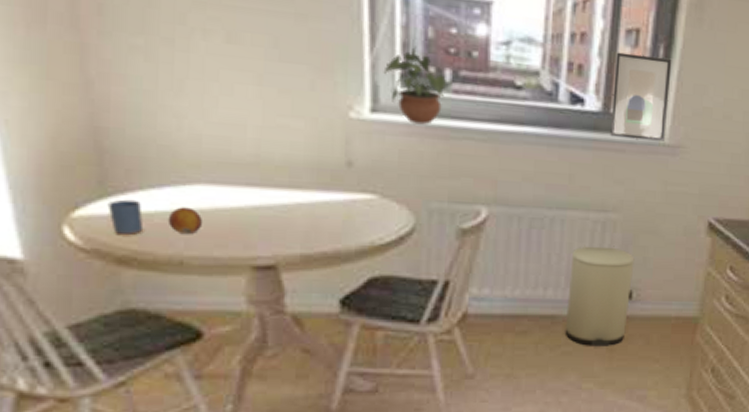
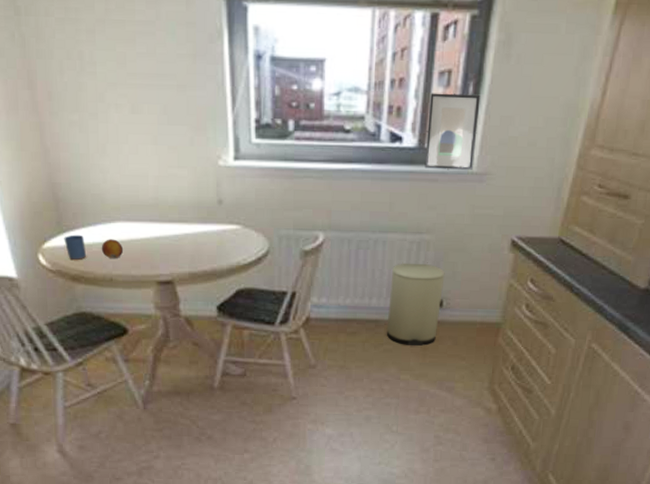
potted plant: present [383,46,446,125] -> none [242,103,290,168]

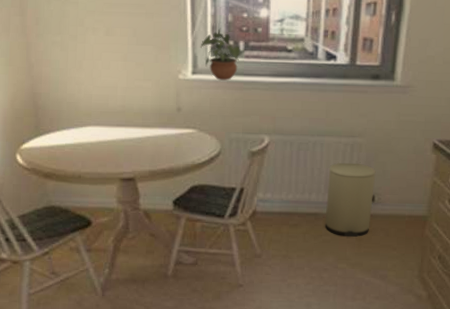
mug: present [64,234,86,260] -> none [40,137,59,159]
fruit: present [101,239,124,258] -> none [72,141,92,158]
potted plant: none [242,103,290,168] -> present [200,28,240,81]
picture frame: present [424,93,481,170] -> none [356,20,402,84]

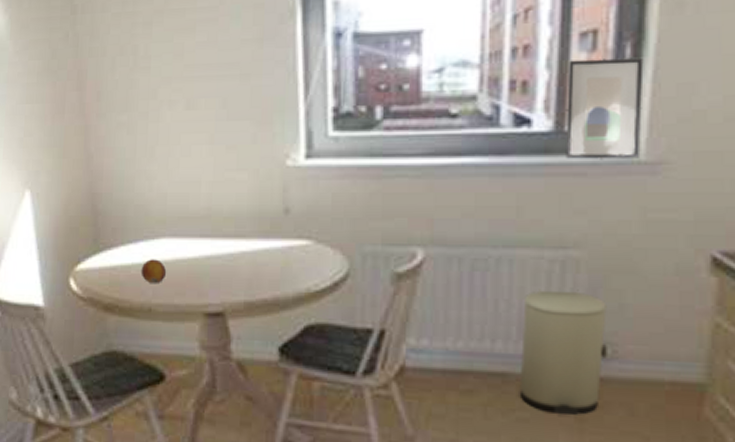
fruit: none [72,141,92,158] -> present [141,259,167,283]
potted plant: present [200,28,240,81] -> none [316,88,377,166]
picture frame: none [356,20,402,84] -> present [565,57,644,160]

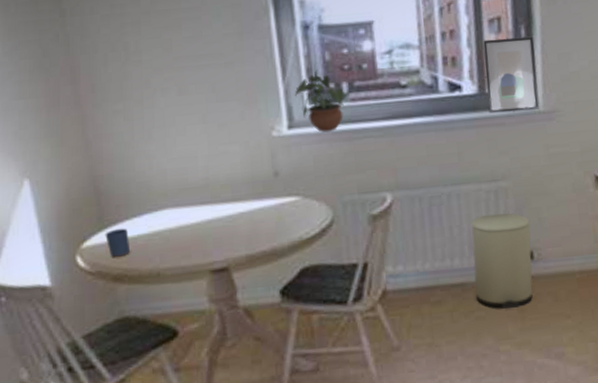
mug: none [99,254,123,285] -> present [105,228,130,257]
fruit: present [141,259,167,283] -> none [147,228,172,250]
potted plant: none [316,88,377,166] -> present [294,69,344,133]

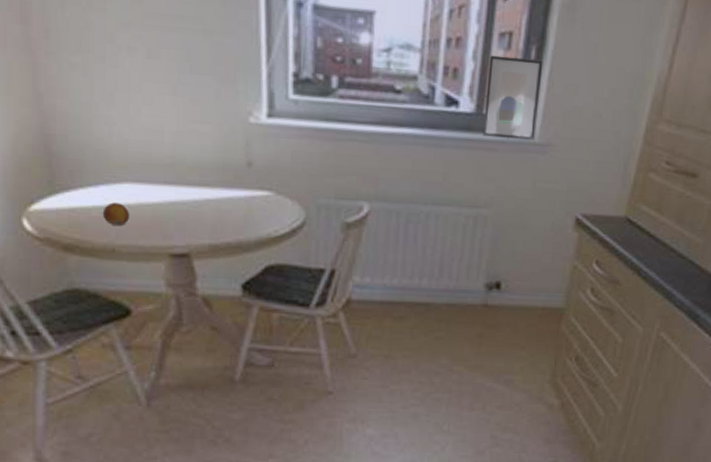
mug: present [105,228,130,257] -> none [56,195,83,226]
fruit: none [147,228,172,250] -> present [102,202,130,226]
potted plant: present [294,69,344,133] -> none [278,55,333,128]
pedal bin: present [471,211,533,309] -> none [438,238,504,333]

